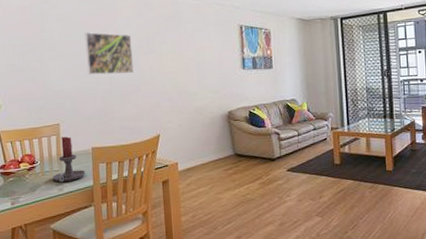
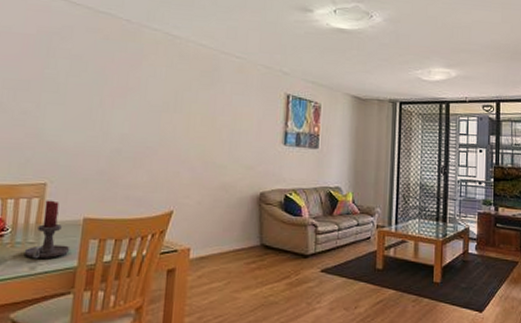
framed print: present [85,32,134,75] -> none [94,76,156,133]

